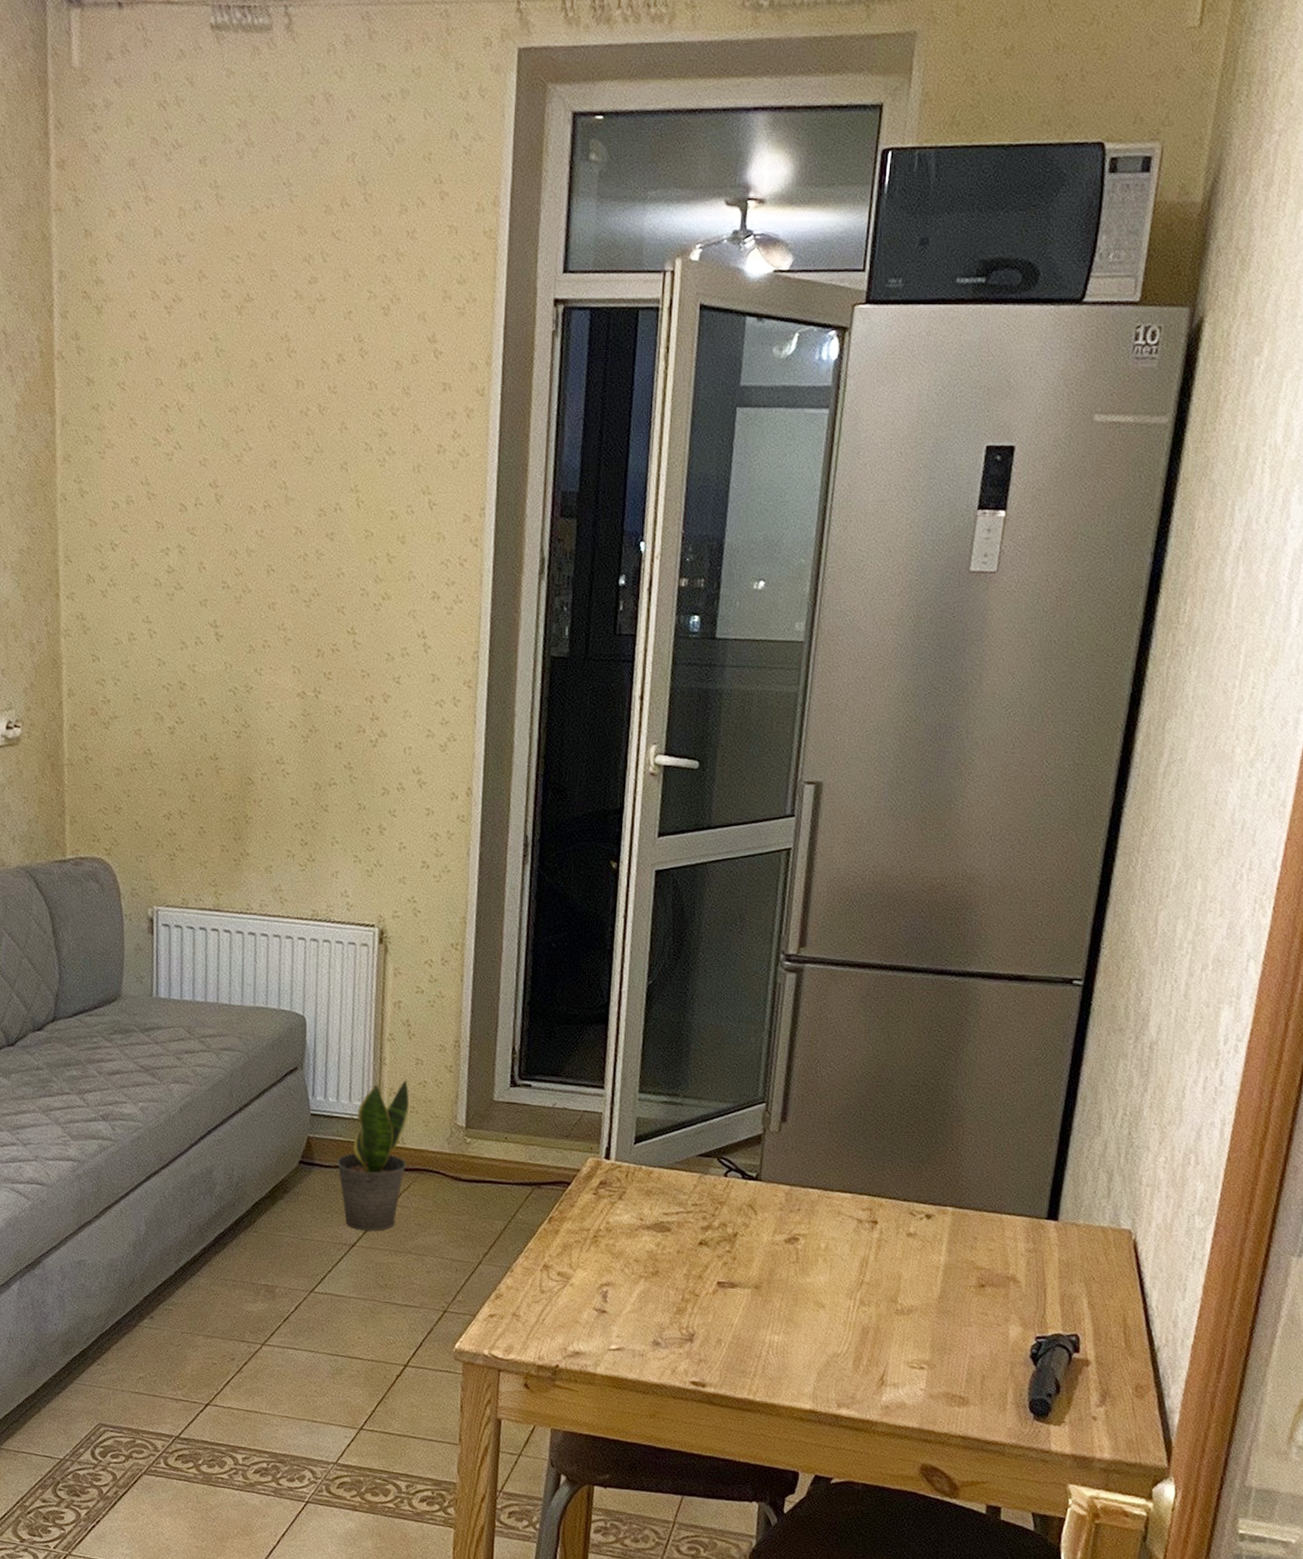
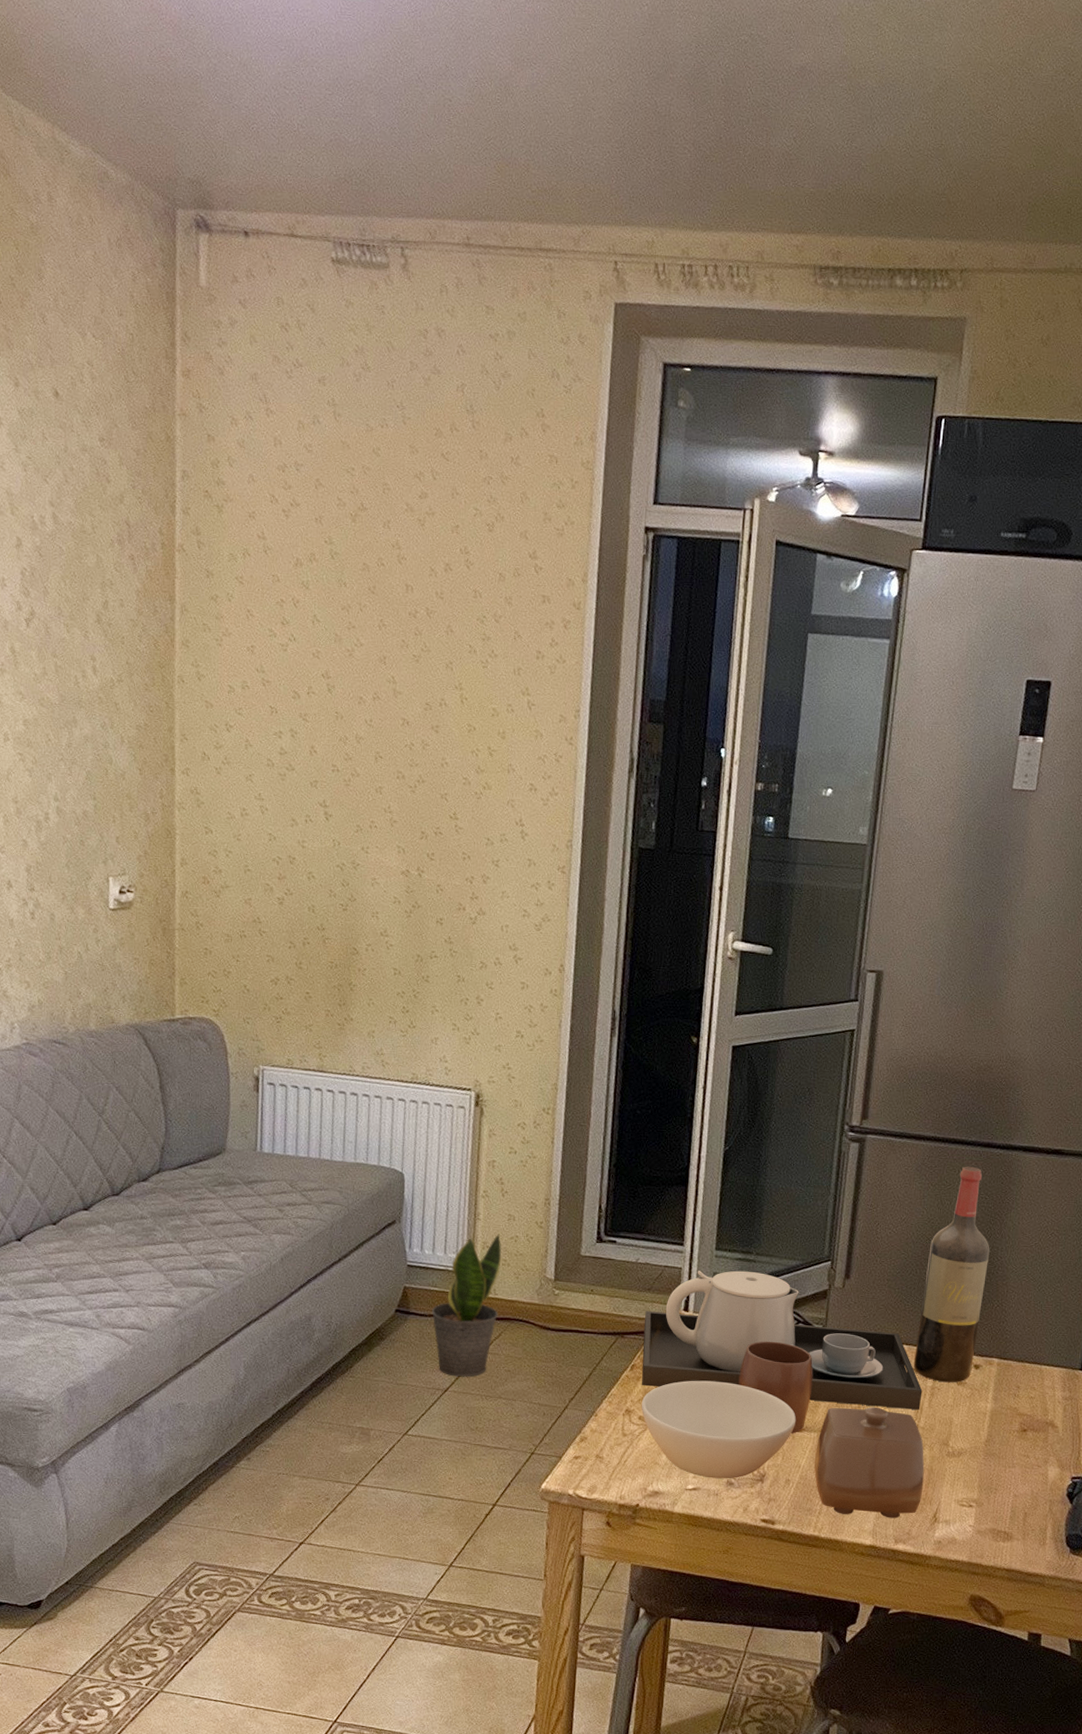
teapot: none [560,1114,868,1264] -> present [641,1270,923,1410]
soup bowl: none [560,1233,729,1339] -> present [641,1380,797,1479]
mug: none [665,1190,747,1290] -> present [738,1341,813,1433]
sugar bowl: none [748,1260,870,1381] -> present [814,1406,925,1519]
wine bottle: none [857,996,944,1234] -> present [913,1166,990,1383]

